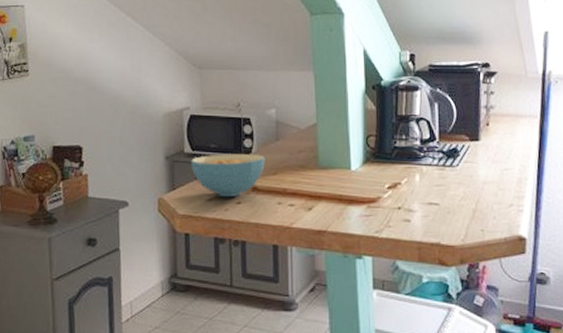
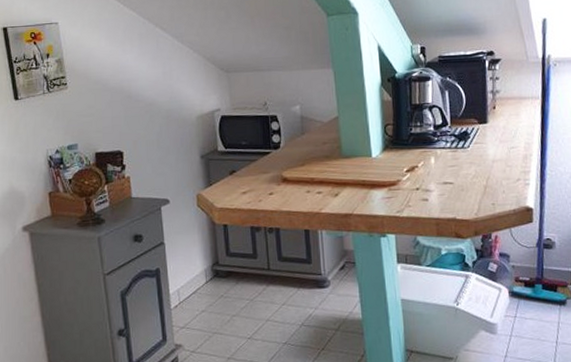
cereal bowl: present [191,153,265,198] -> none [225,147,293,190]

